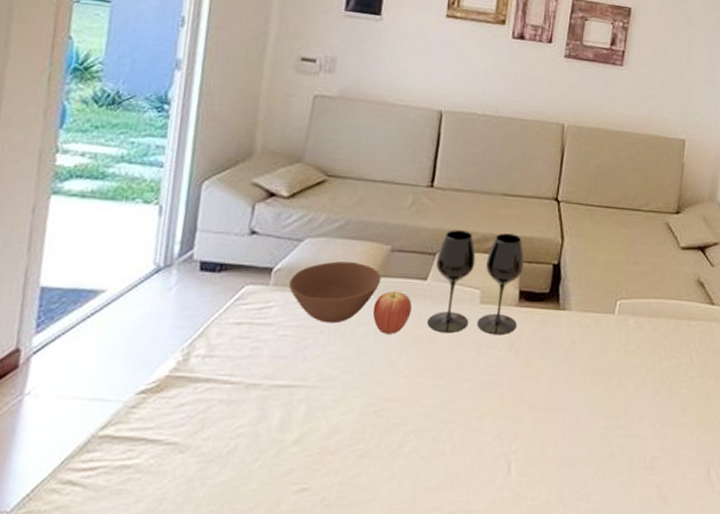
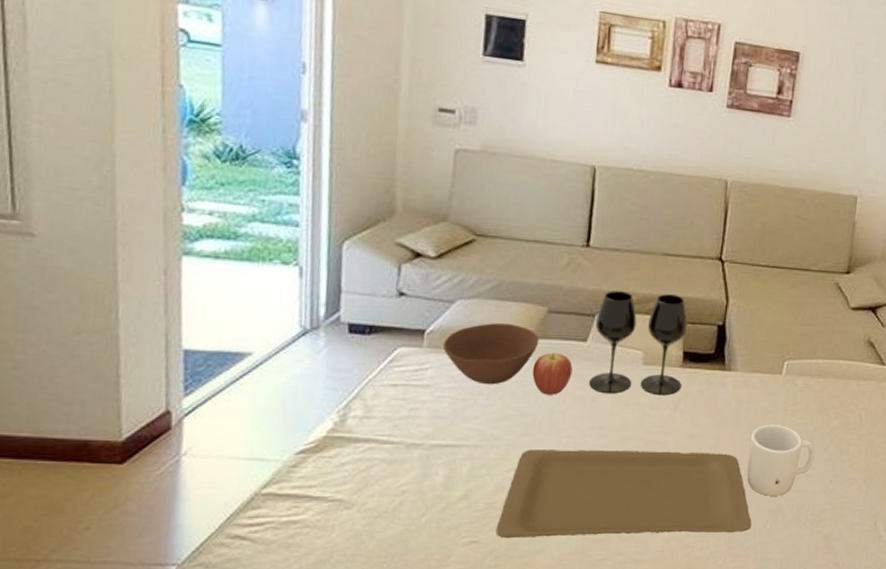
tray: none [327,390,584,486] -> present [495,449,752,539]
mug: none [579,365,647,441] -> present [746,424,815,496]

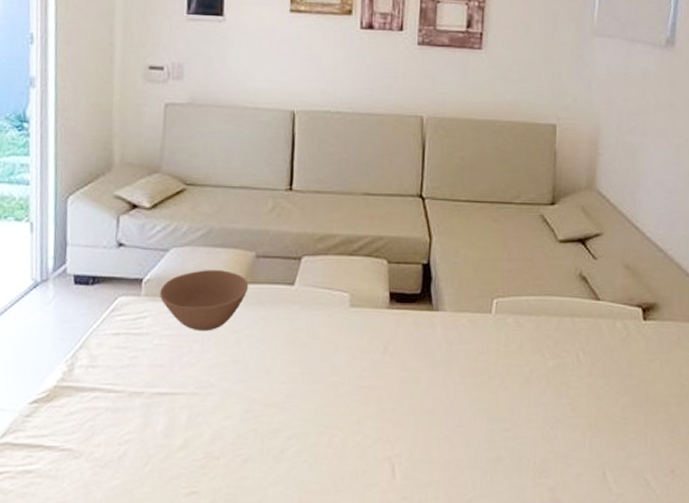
tray: present [495,449,752,539] -> none [214,396,471,489]
fruit: present [532,352,573,395] -> none [243,297,282,340]
wine glass: present [589,291,688,396] -> none [298,233,392,339]
mug: present [746,424,815,496] -> none [462,366,532,444]

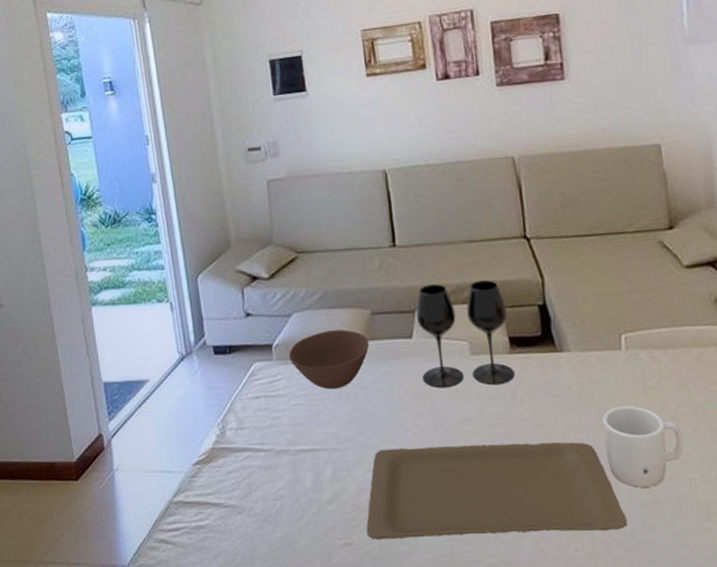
tray: none [214,396,471,489] -> present [366,442,628,540]
wine glass: none [298,233,392,339] -> present [416,280,515,387]
mug: none [462,366,532,444] -> present [602,405,684,488]

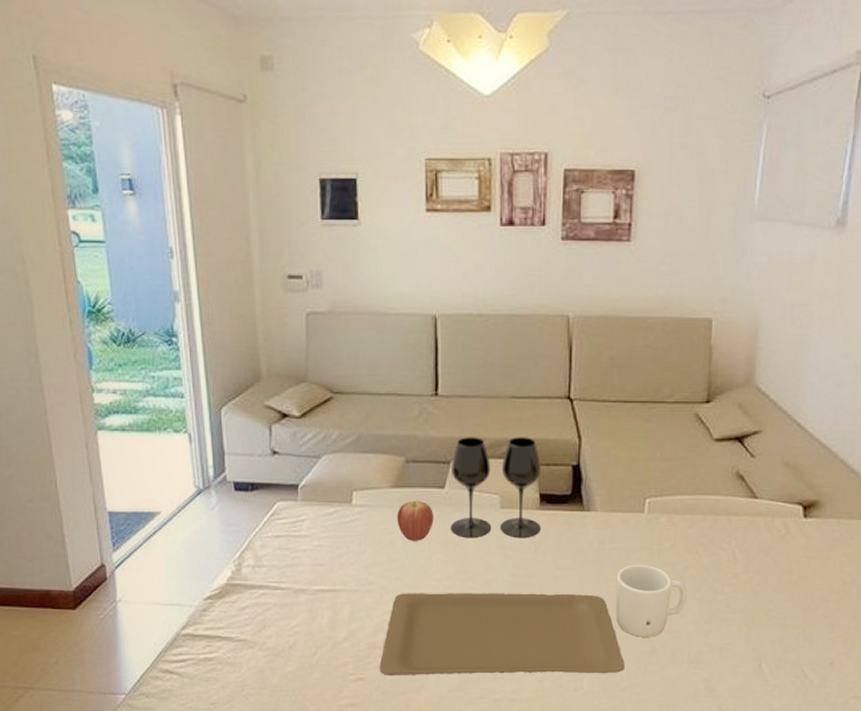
bowl: present [289,329,370,390] -> none [316,475,400,533]
fruit: none [368,352,405,395] -> present [397,500,434,541]

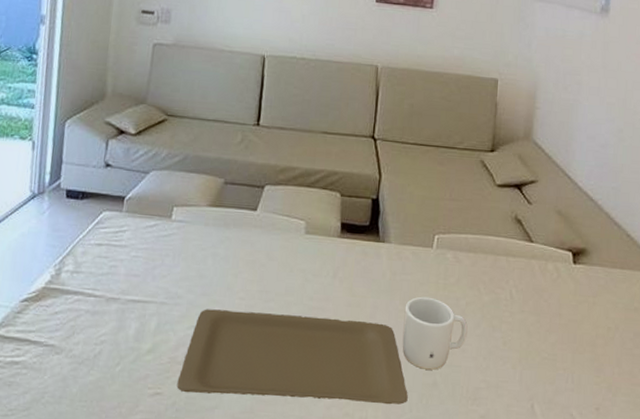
fruit: present [397,500,434,541] -> none [210,219,245,259]
wine glass: present [451,437,541,538] -> none [258,165,345,264]

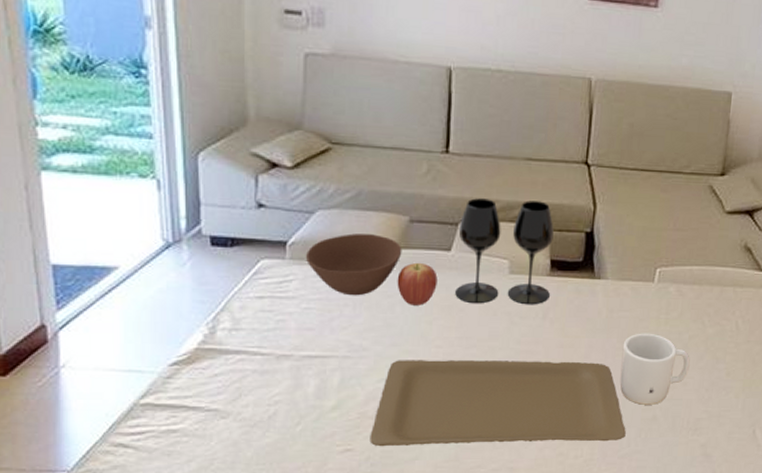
bowl: none [139,192,217,248] -> present [306,233,402,296]
fruit: none [210,219,245,259] -> present [397,262,438,306]
wine glass: none [258,165,345,264] -> present [455,198,554,305]

